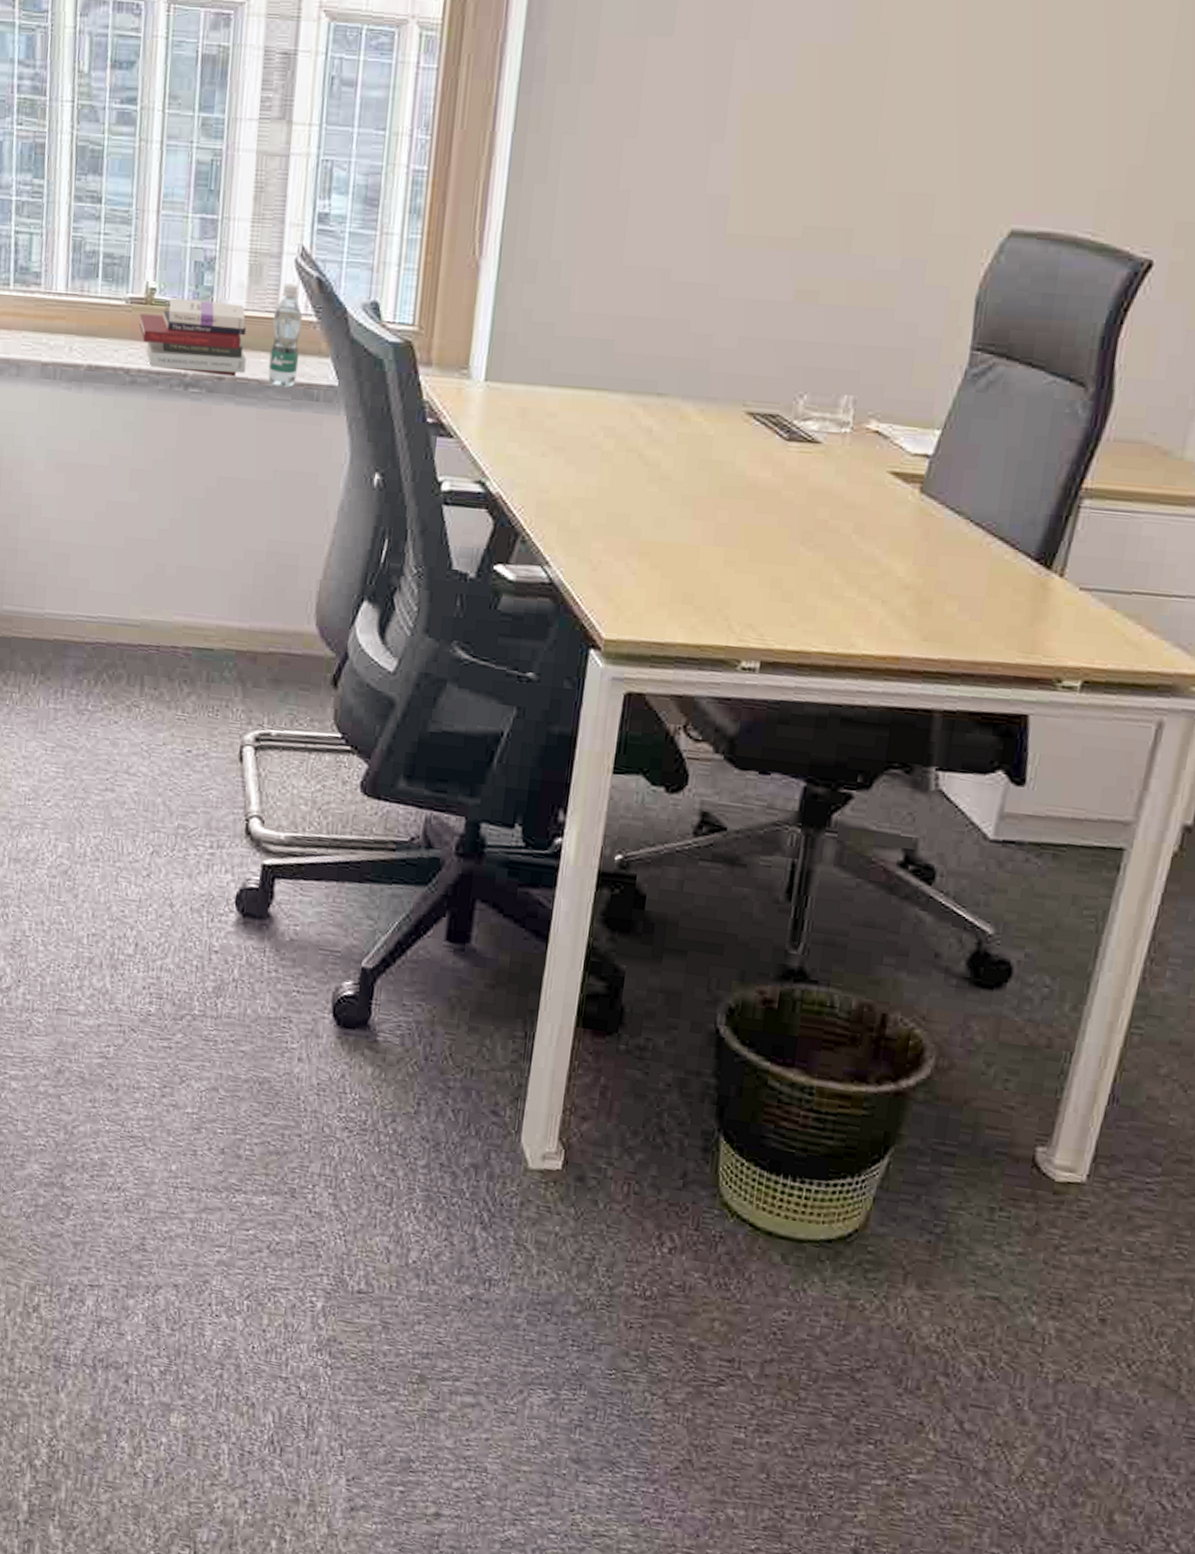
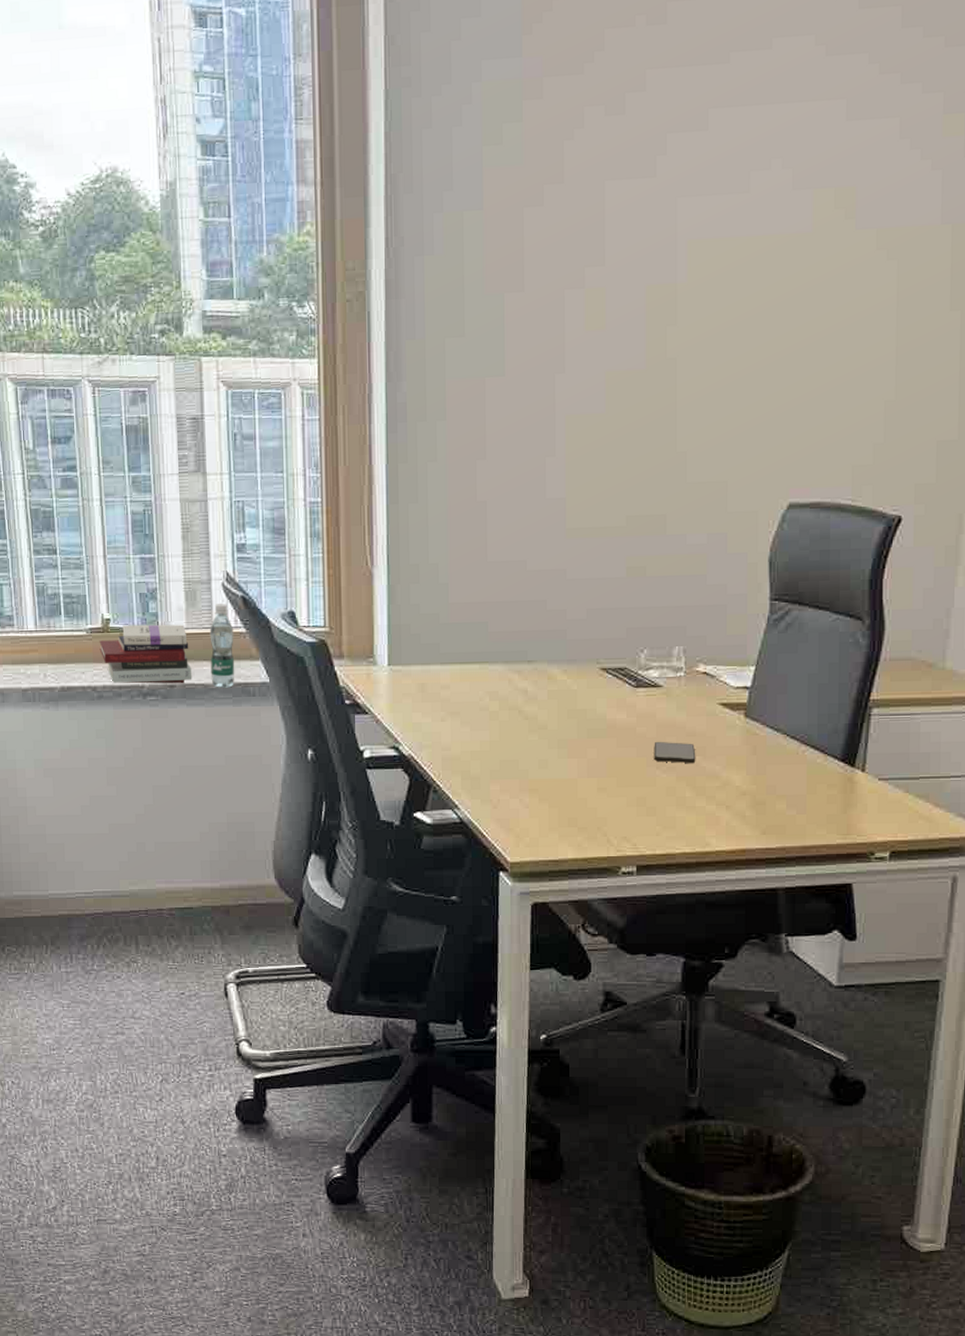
phone: none [799,510,852,542] -> present [654,741,696,763]

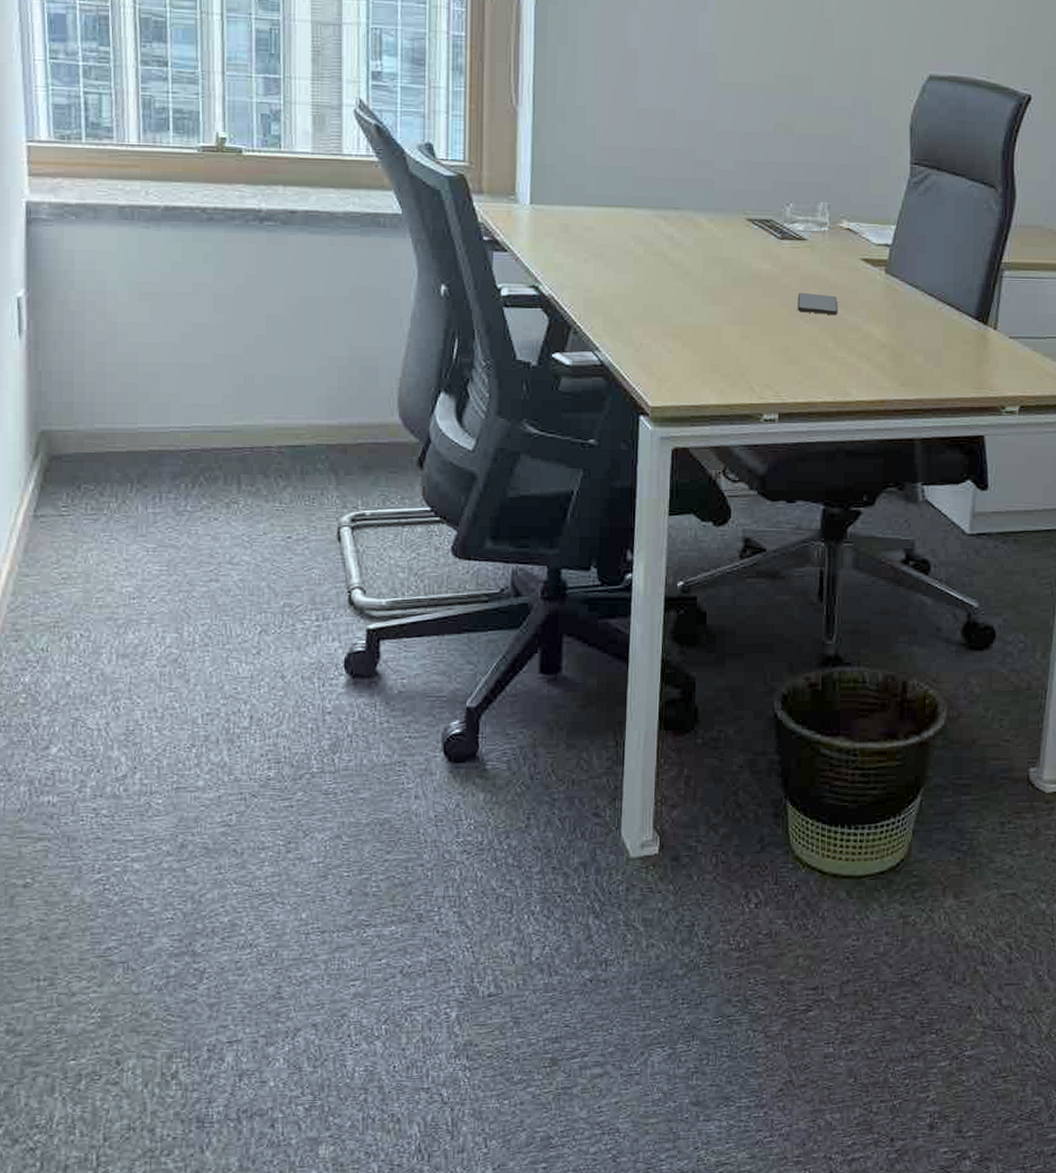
books: present [99,624,192,684] -> none [212,145,317,211]
bottle: present [209,604,235,688] -> none [337,130,365,217]

